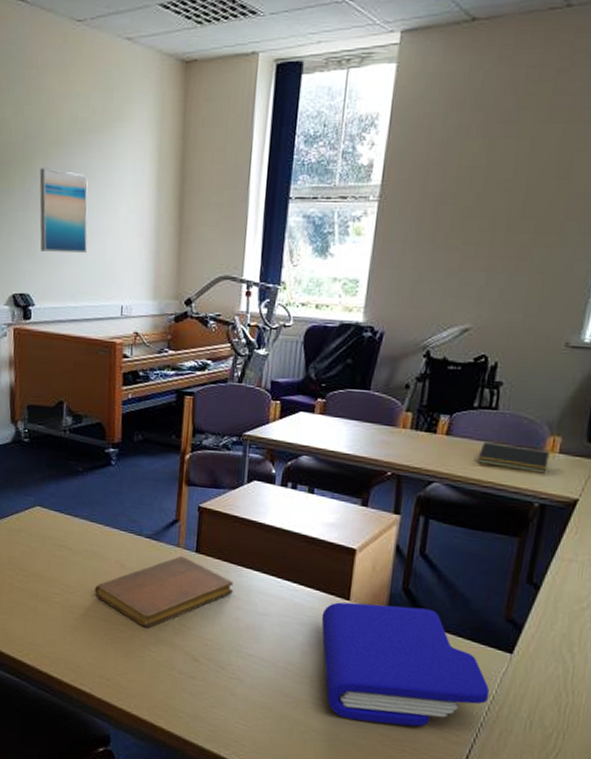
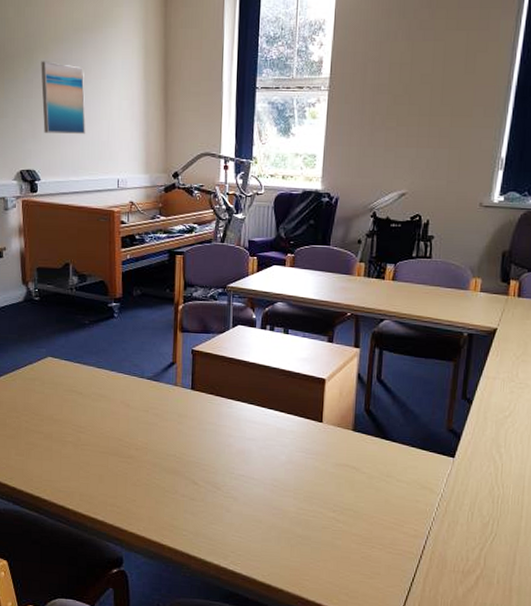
notebook: present [95,556,234,628] -> none [104,394,225,459]
file folder: present [321,602,490,727] -> none [300,424,439,526]
notepad: present [477,441,550,474] -> none [418,285,473,309]

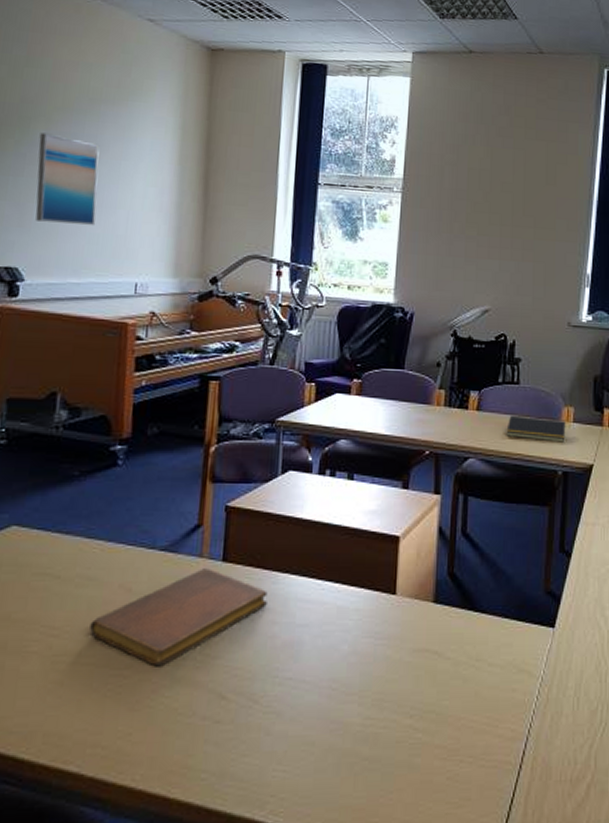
notebook: none [104,394,225,459] -> present [90,568,268,667]
notepad: none [418,285,473,309] -> present [506,415,566,442]

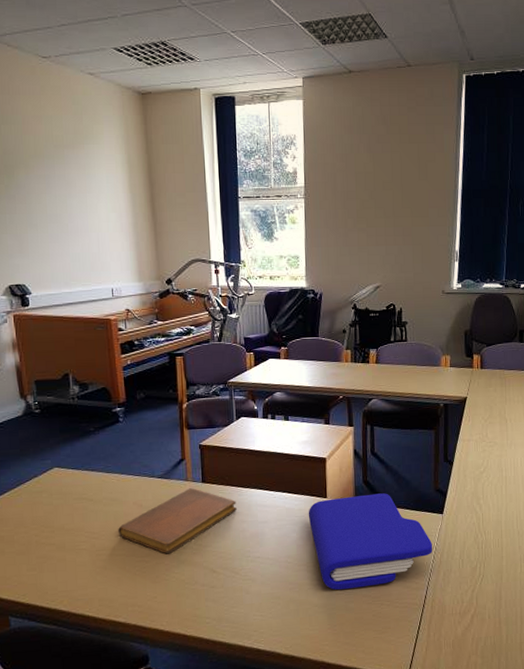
wall art: present [35,132,100,226] -> none [22,177,74,248]
file folder: none [367,592,538,736] -> present [308,493,433,591]
notepad: present [506,415,566,442] -> none [399,365,445,383]

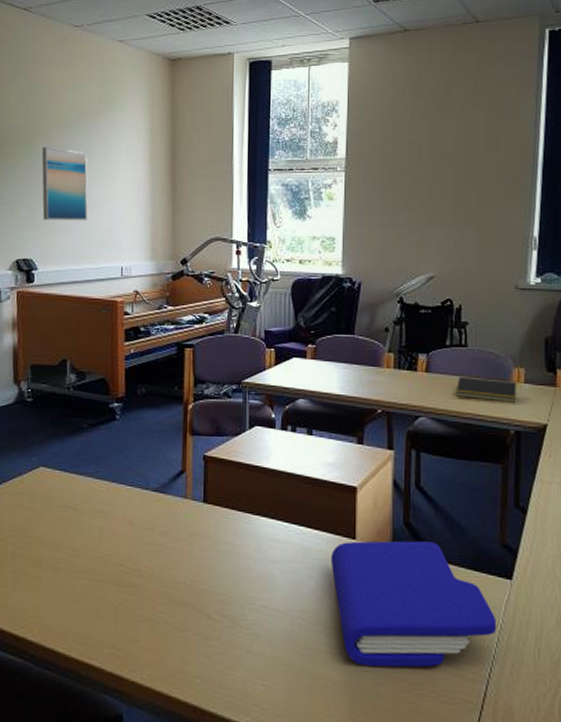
wall art: none [22,177,74,248] -> present [41,147,88,221]
notebook: present [118,488,237,554] -> none [102,508,242,588]
notepad: none [399,365,445,383] -> present [455,376,517,402]

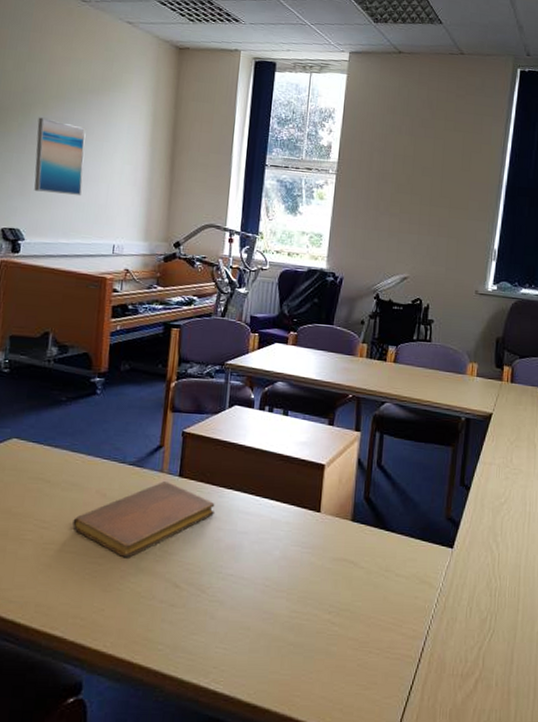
notebook: none [102,508,242,588] -> present [72,481,215,558]
file folder: present [330,540,497,668] -> none [295,514,438,628]
notepad: present [455,376,517,402] -> none [418,368,470,393]

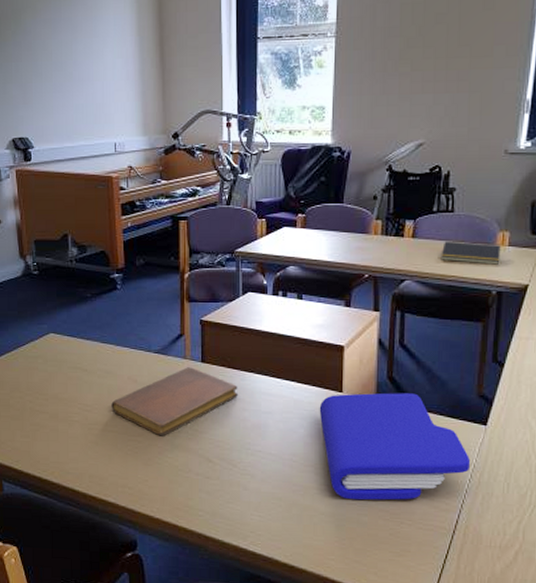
wall art: present [34,117,86,196] -> none [29,21,78,98]
file folder: none [295,514,438,628] -> present [319,393,471,500]
notepad: none [418,368,470,393] -> present [441,241,501,265]

